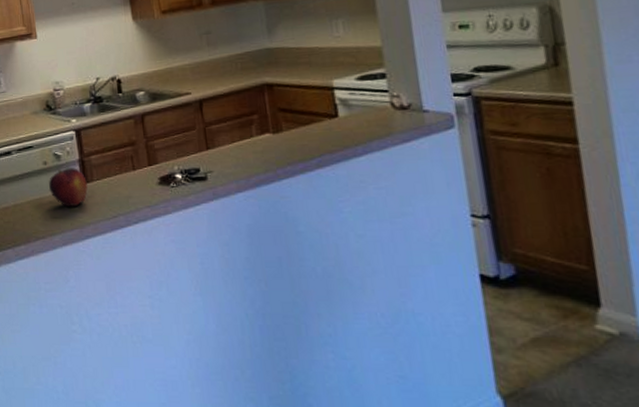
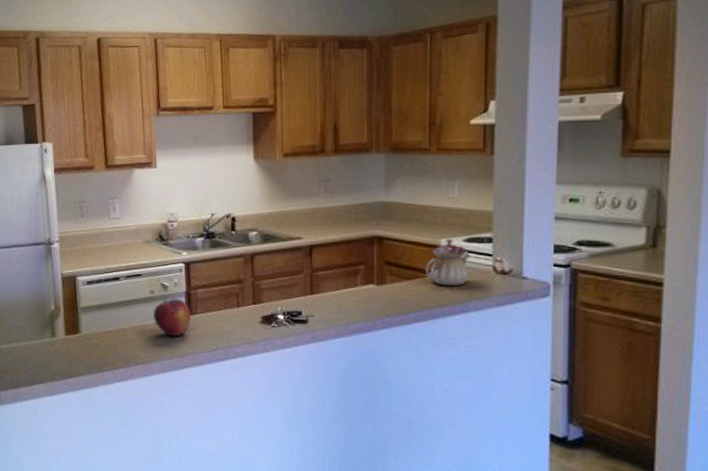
teapot: none [320,78,367,127] -> present [426,238,471,285]

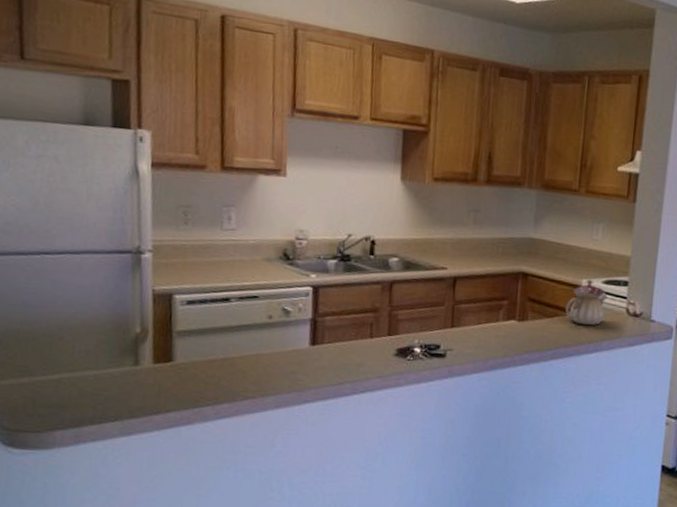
fruit: present [154,299,191,336] -> none [270,326,316,368]

